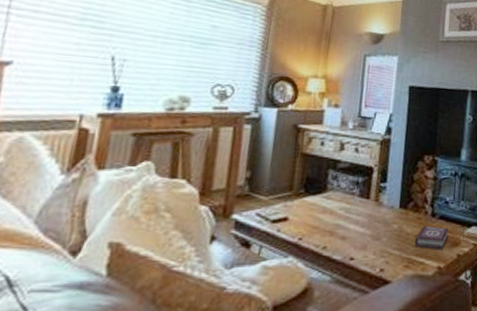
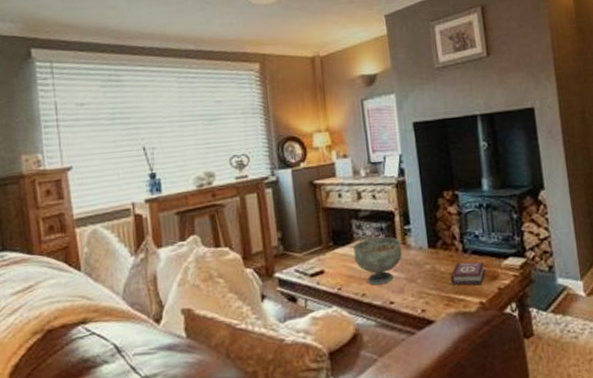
decorative bowl: none [323,191,374,239] -> present [353,237,402,286]

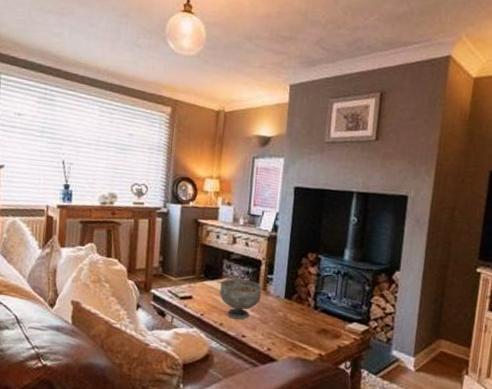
book: present [450,262,486,286] -> none [298,316,331,340]

